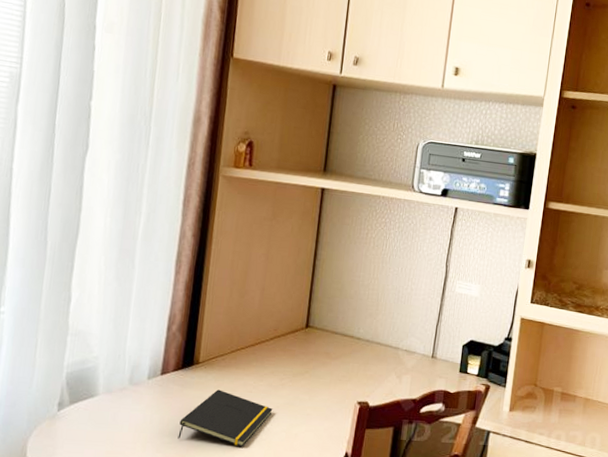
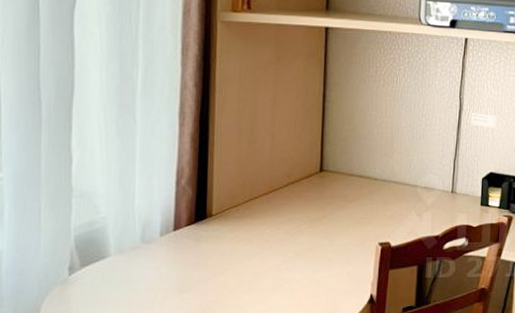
notepad: present [178,389,273,447] -> none [196,241,293,298]

